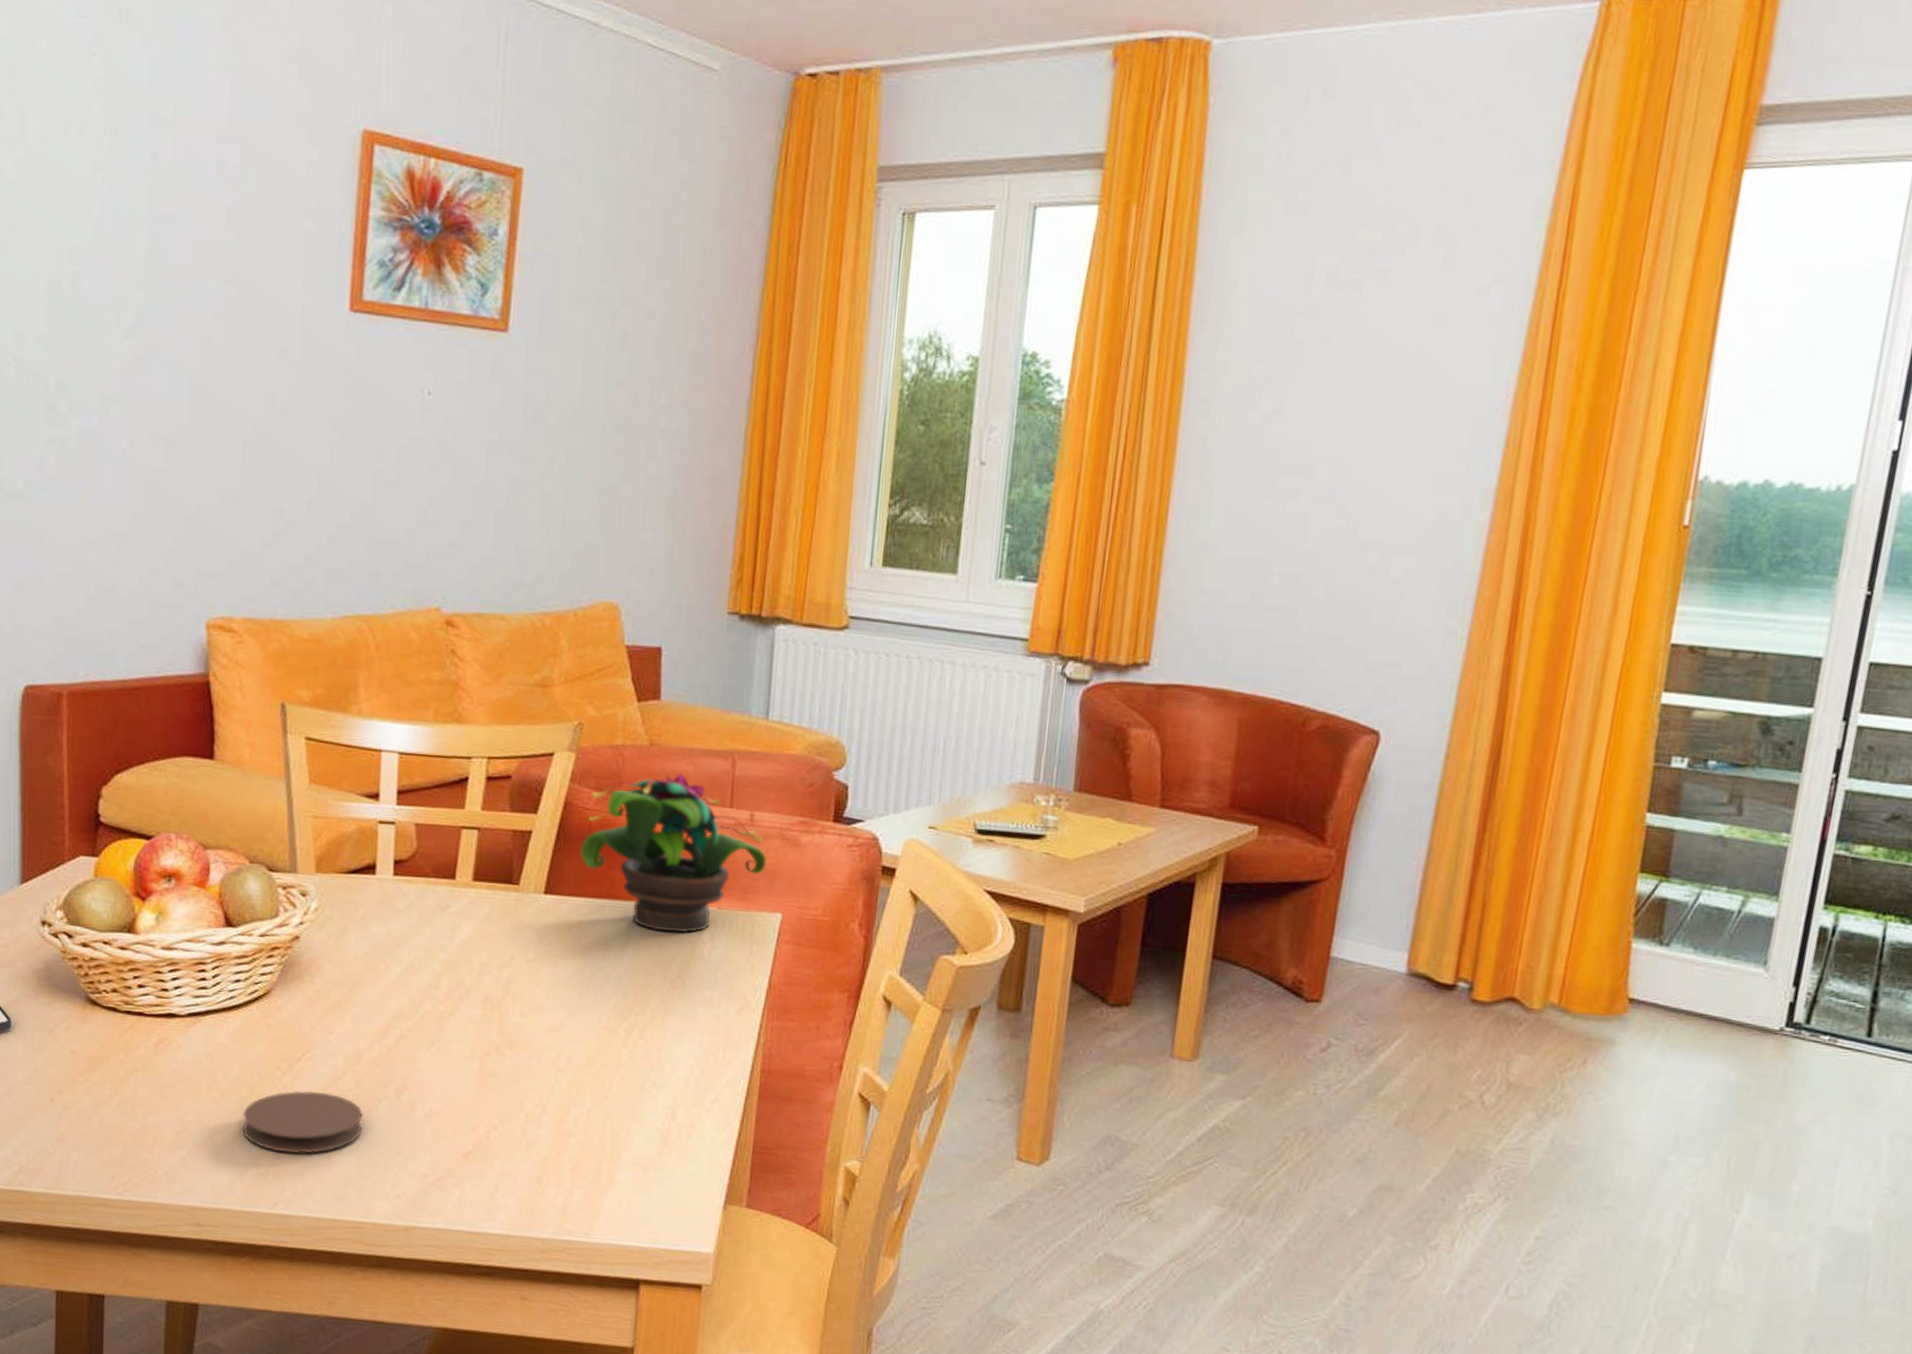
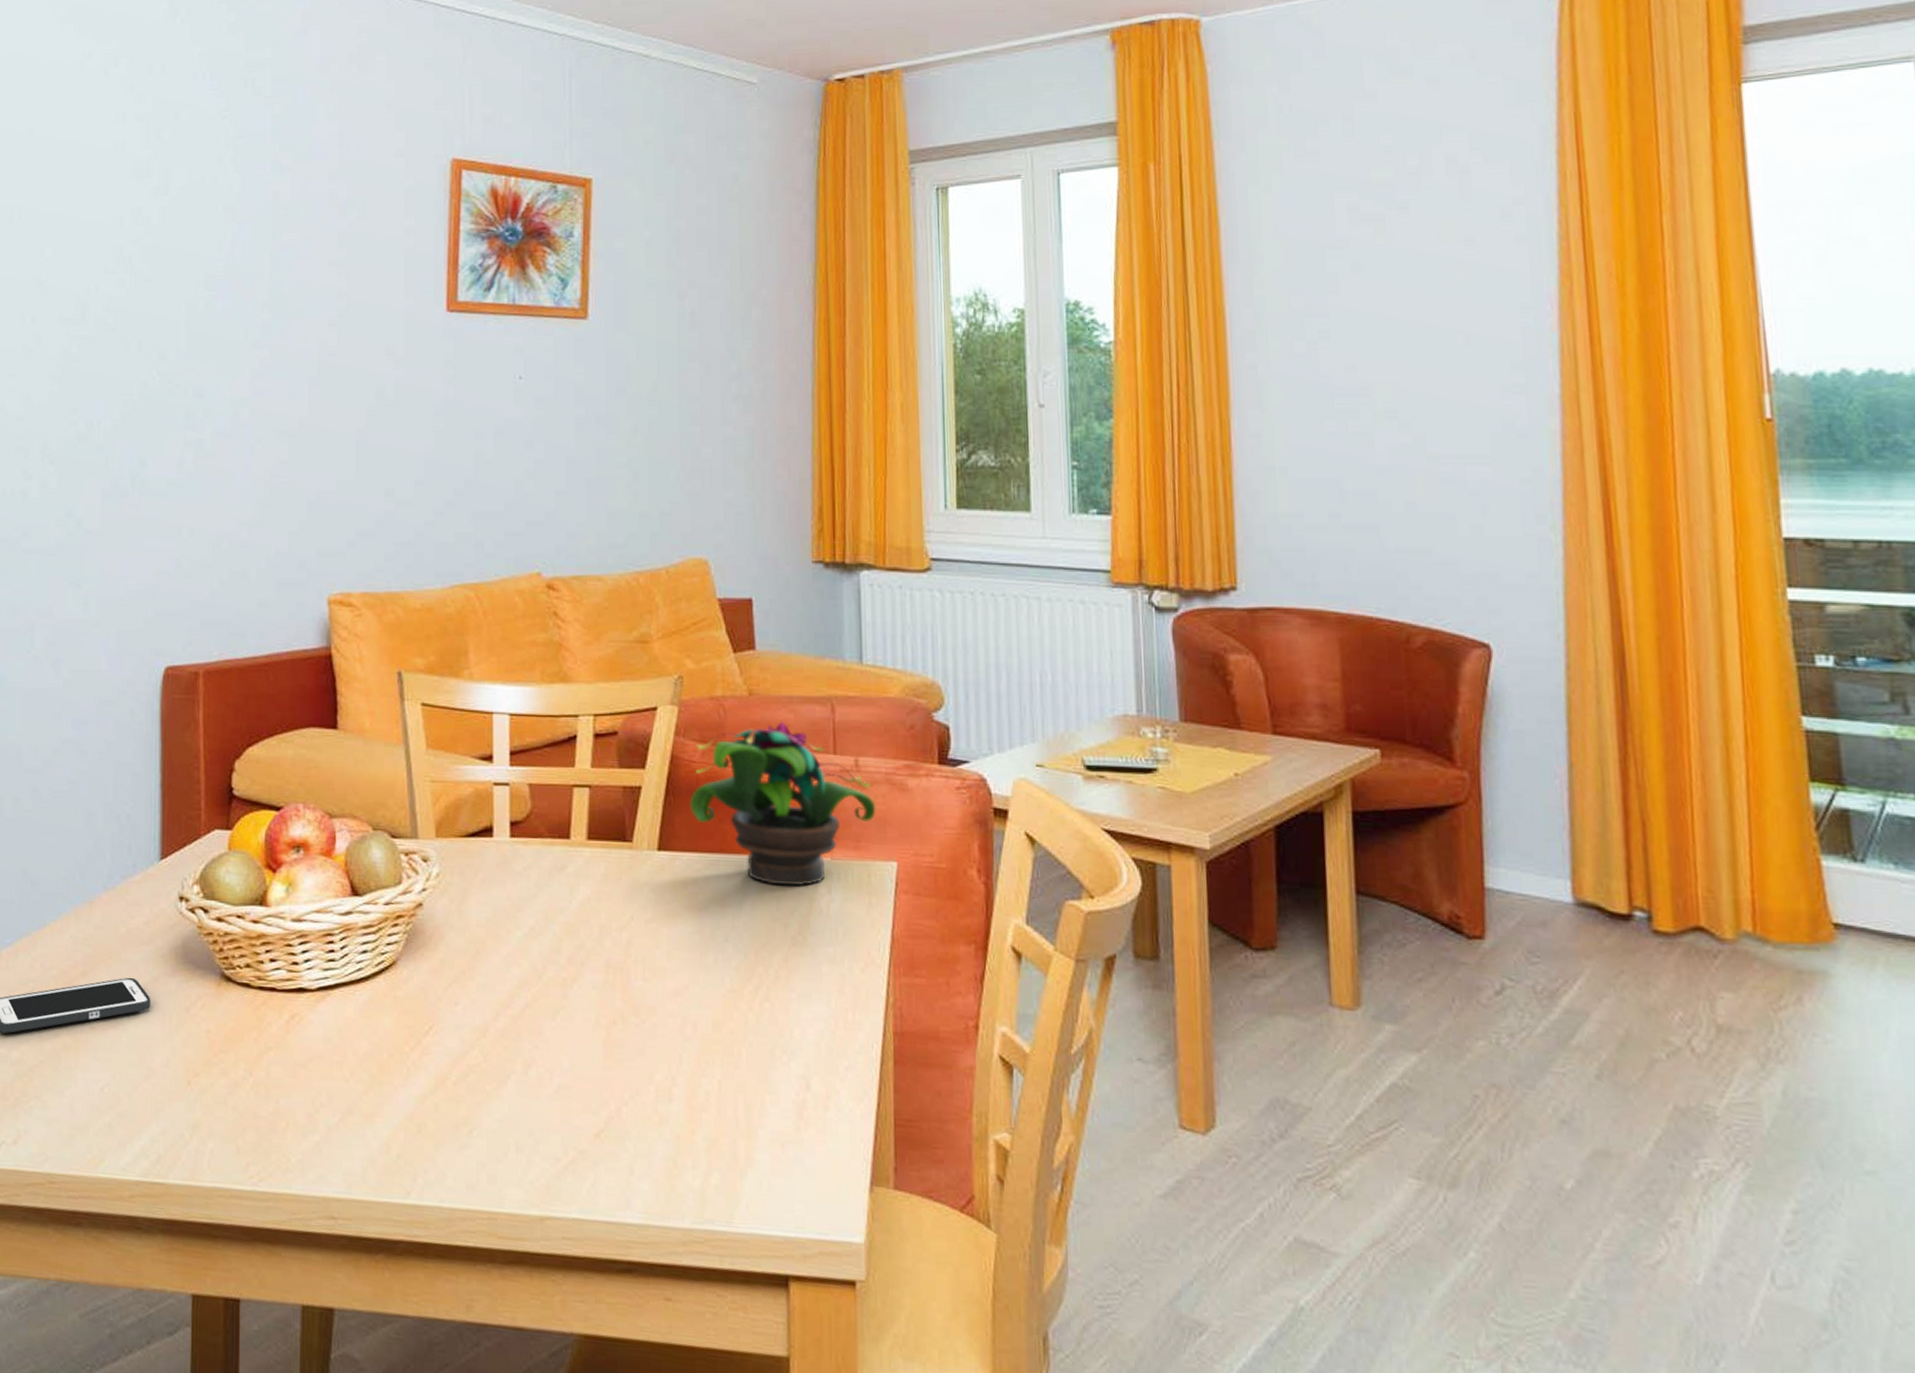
coaster: present [242,1090,363,1154] -> none [373,1066,492,1137]

